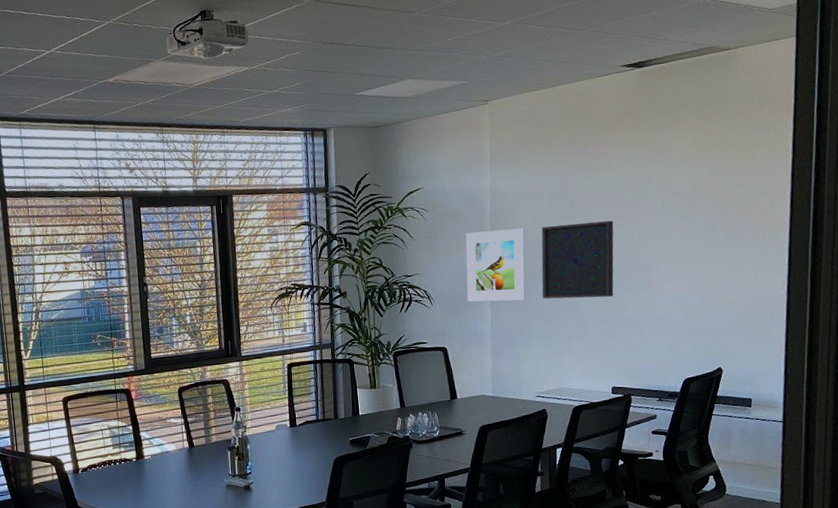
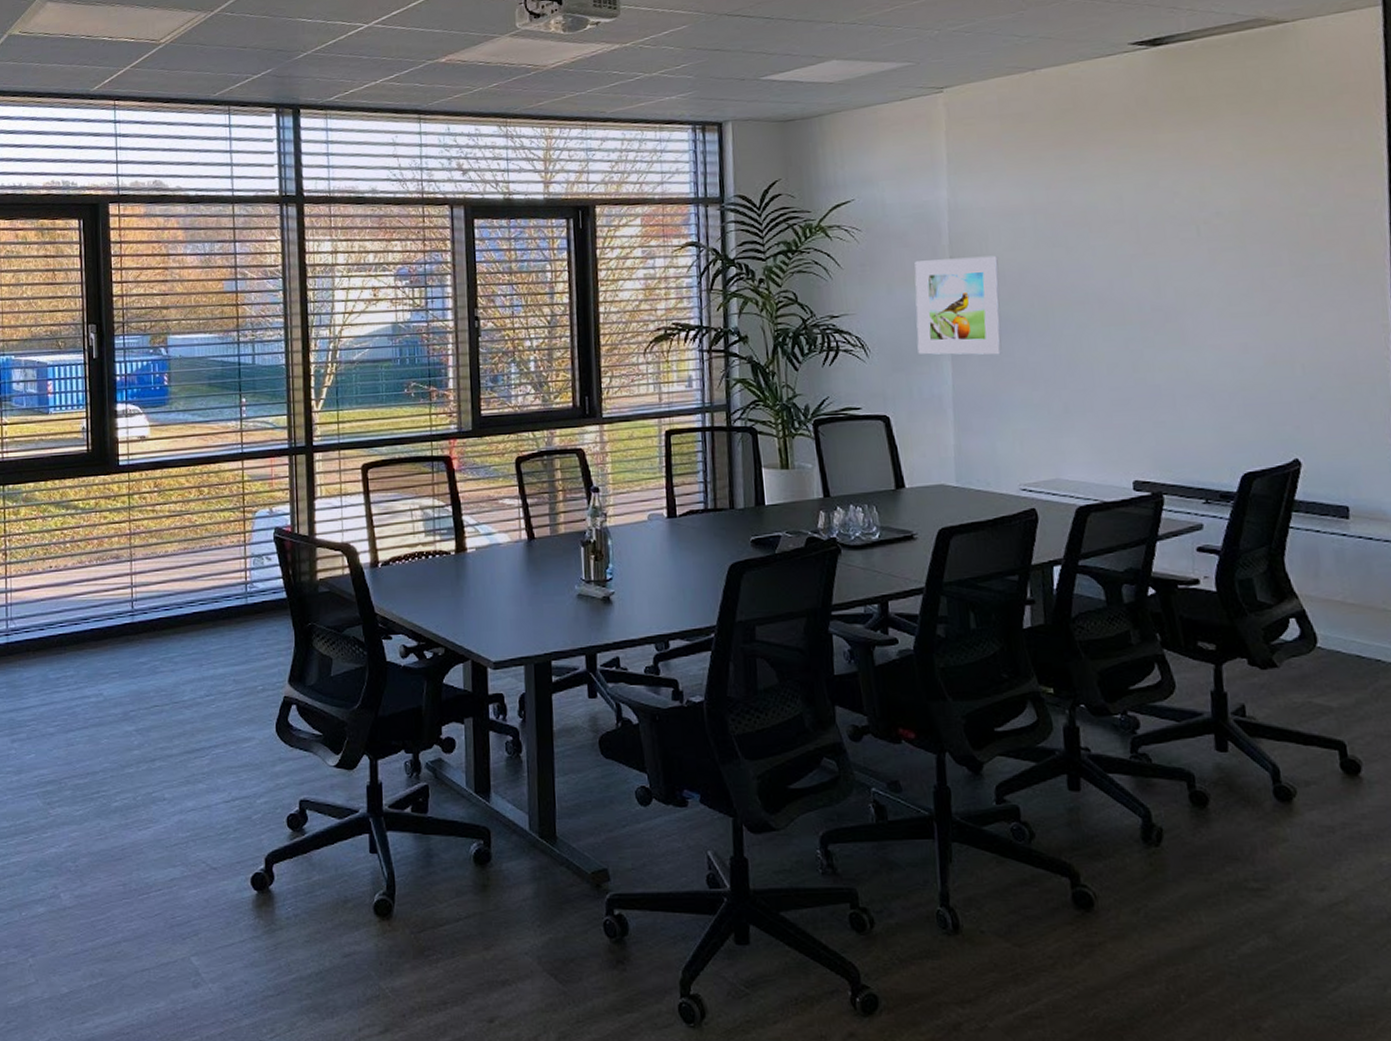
framed artwork: present [541,220,614,299] -> none [1022,248,1131,354]

